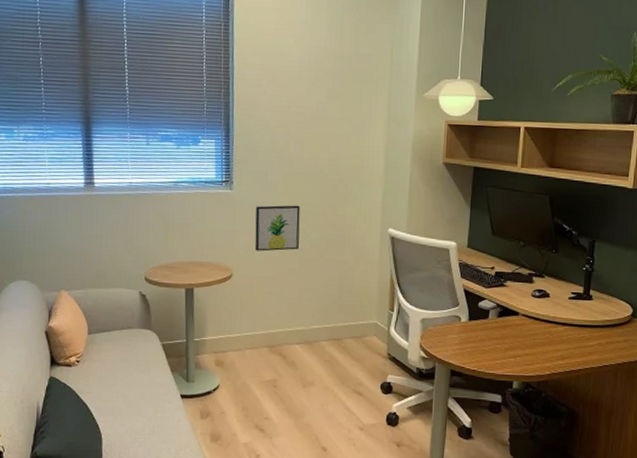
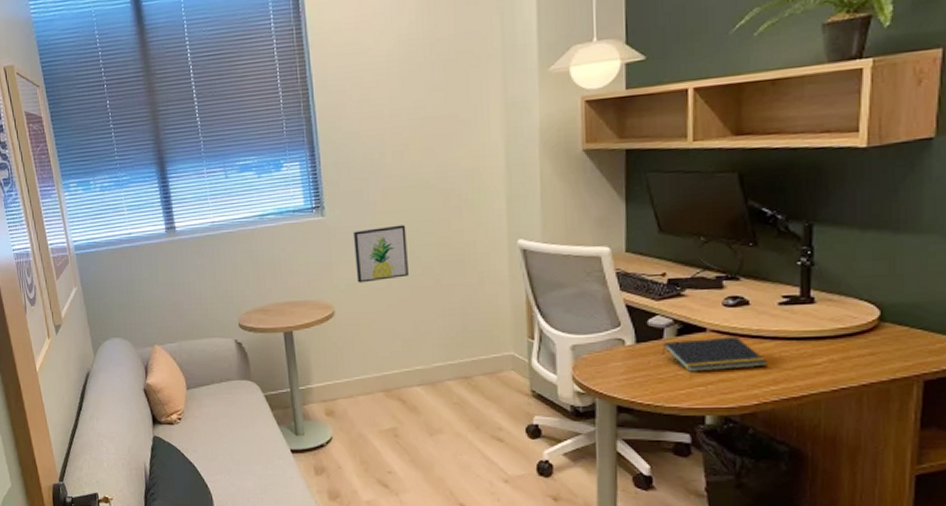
notepad: none [486,320,559,347] -> present [661,336,769,372]

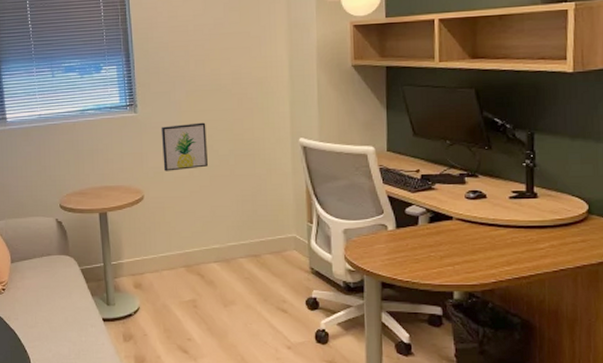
notepad: present [661,336,769,372] -> none [417,224,503,254]

